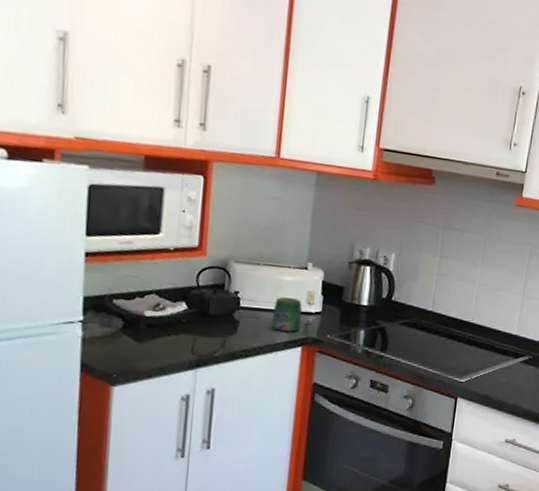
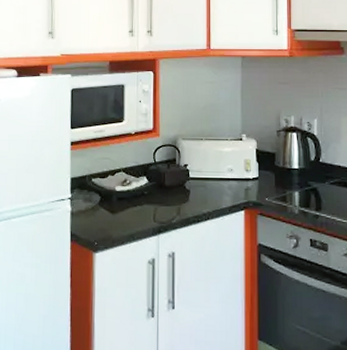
jar: present [272,297,302,332] -> none [217,166,241,197]

